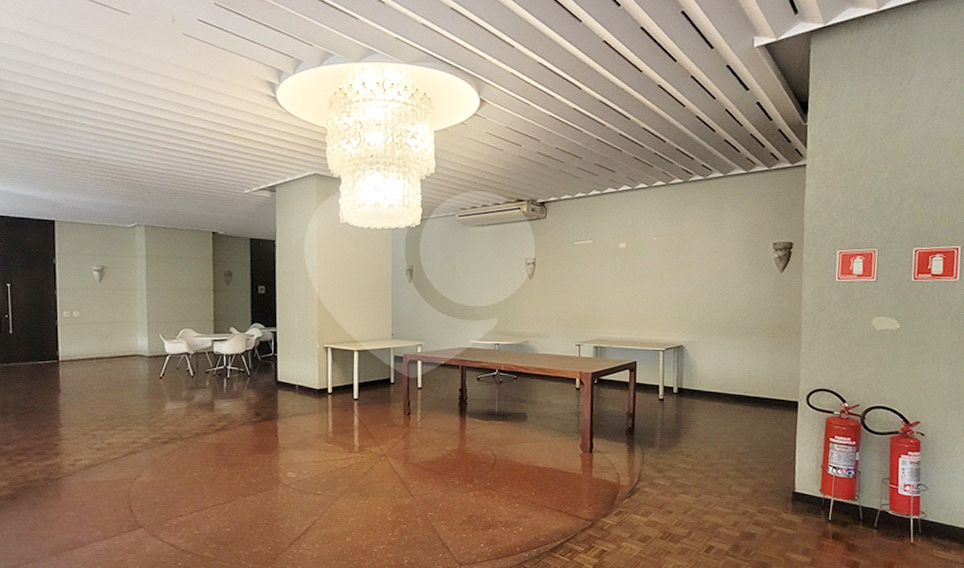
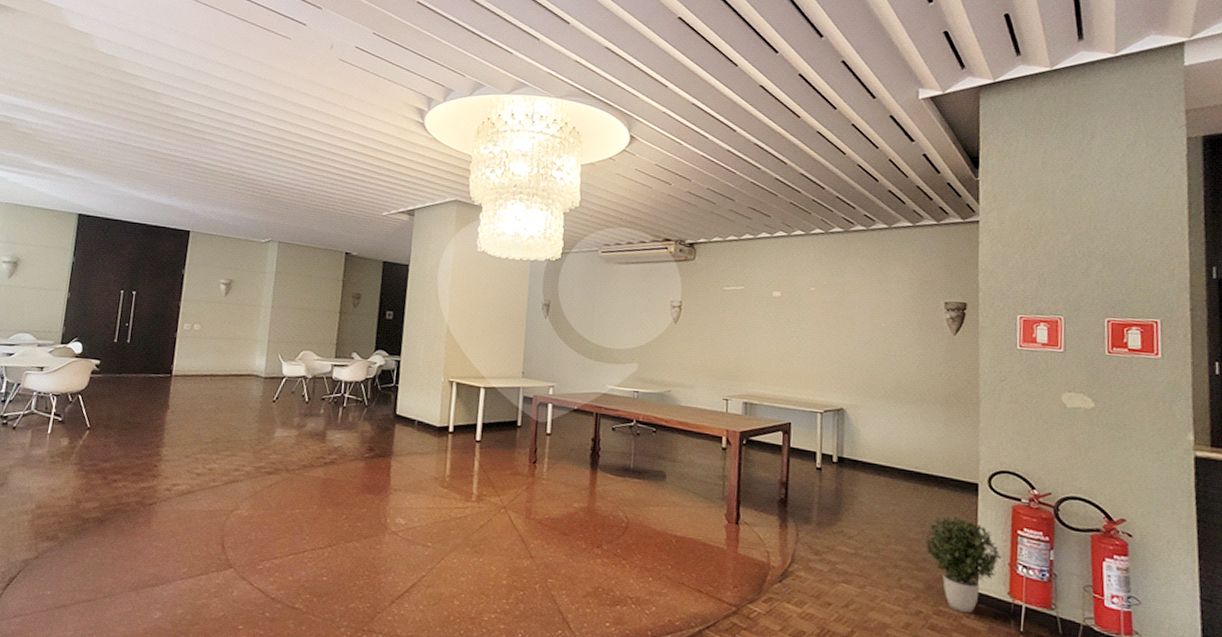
potted plant: none [752,430,816,510] -> present [925,516,1002,614]

